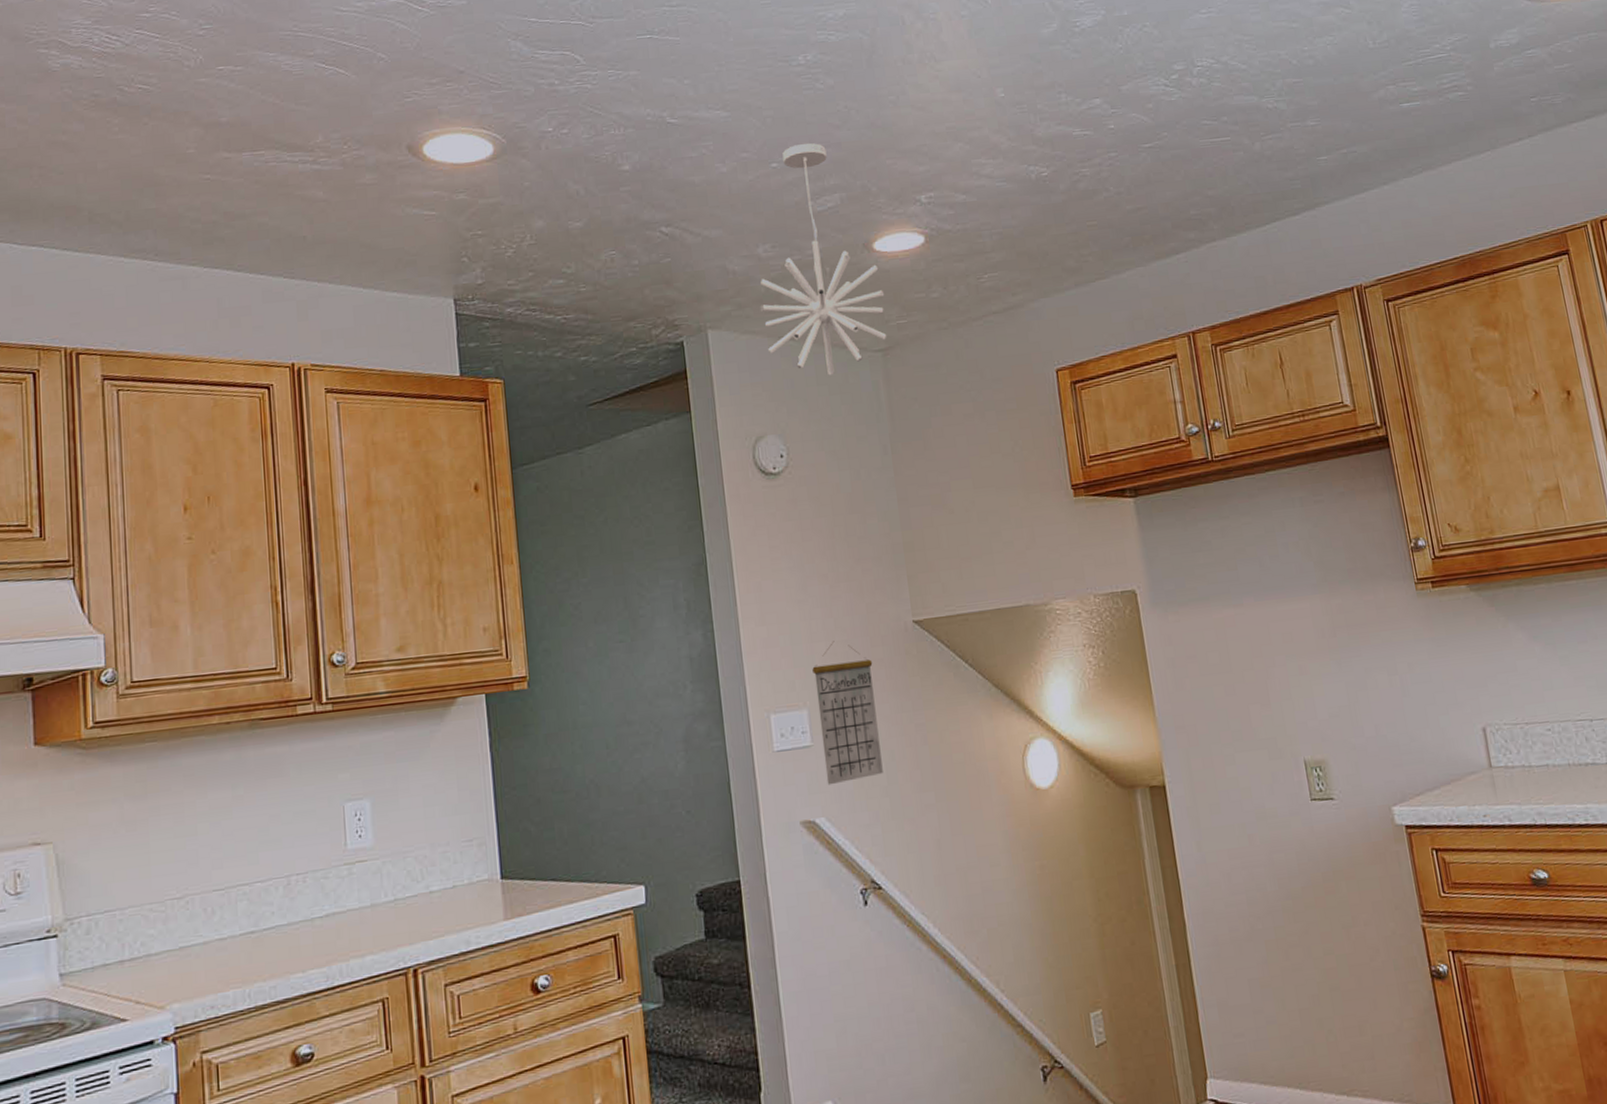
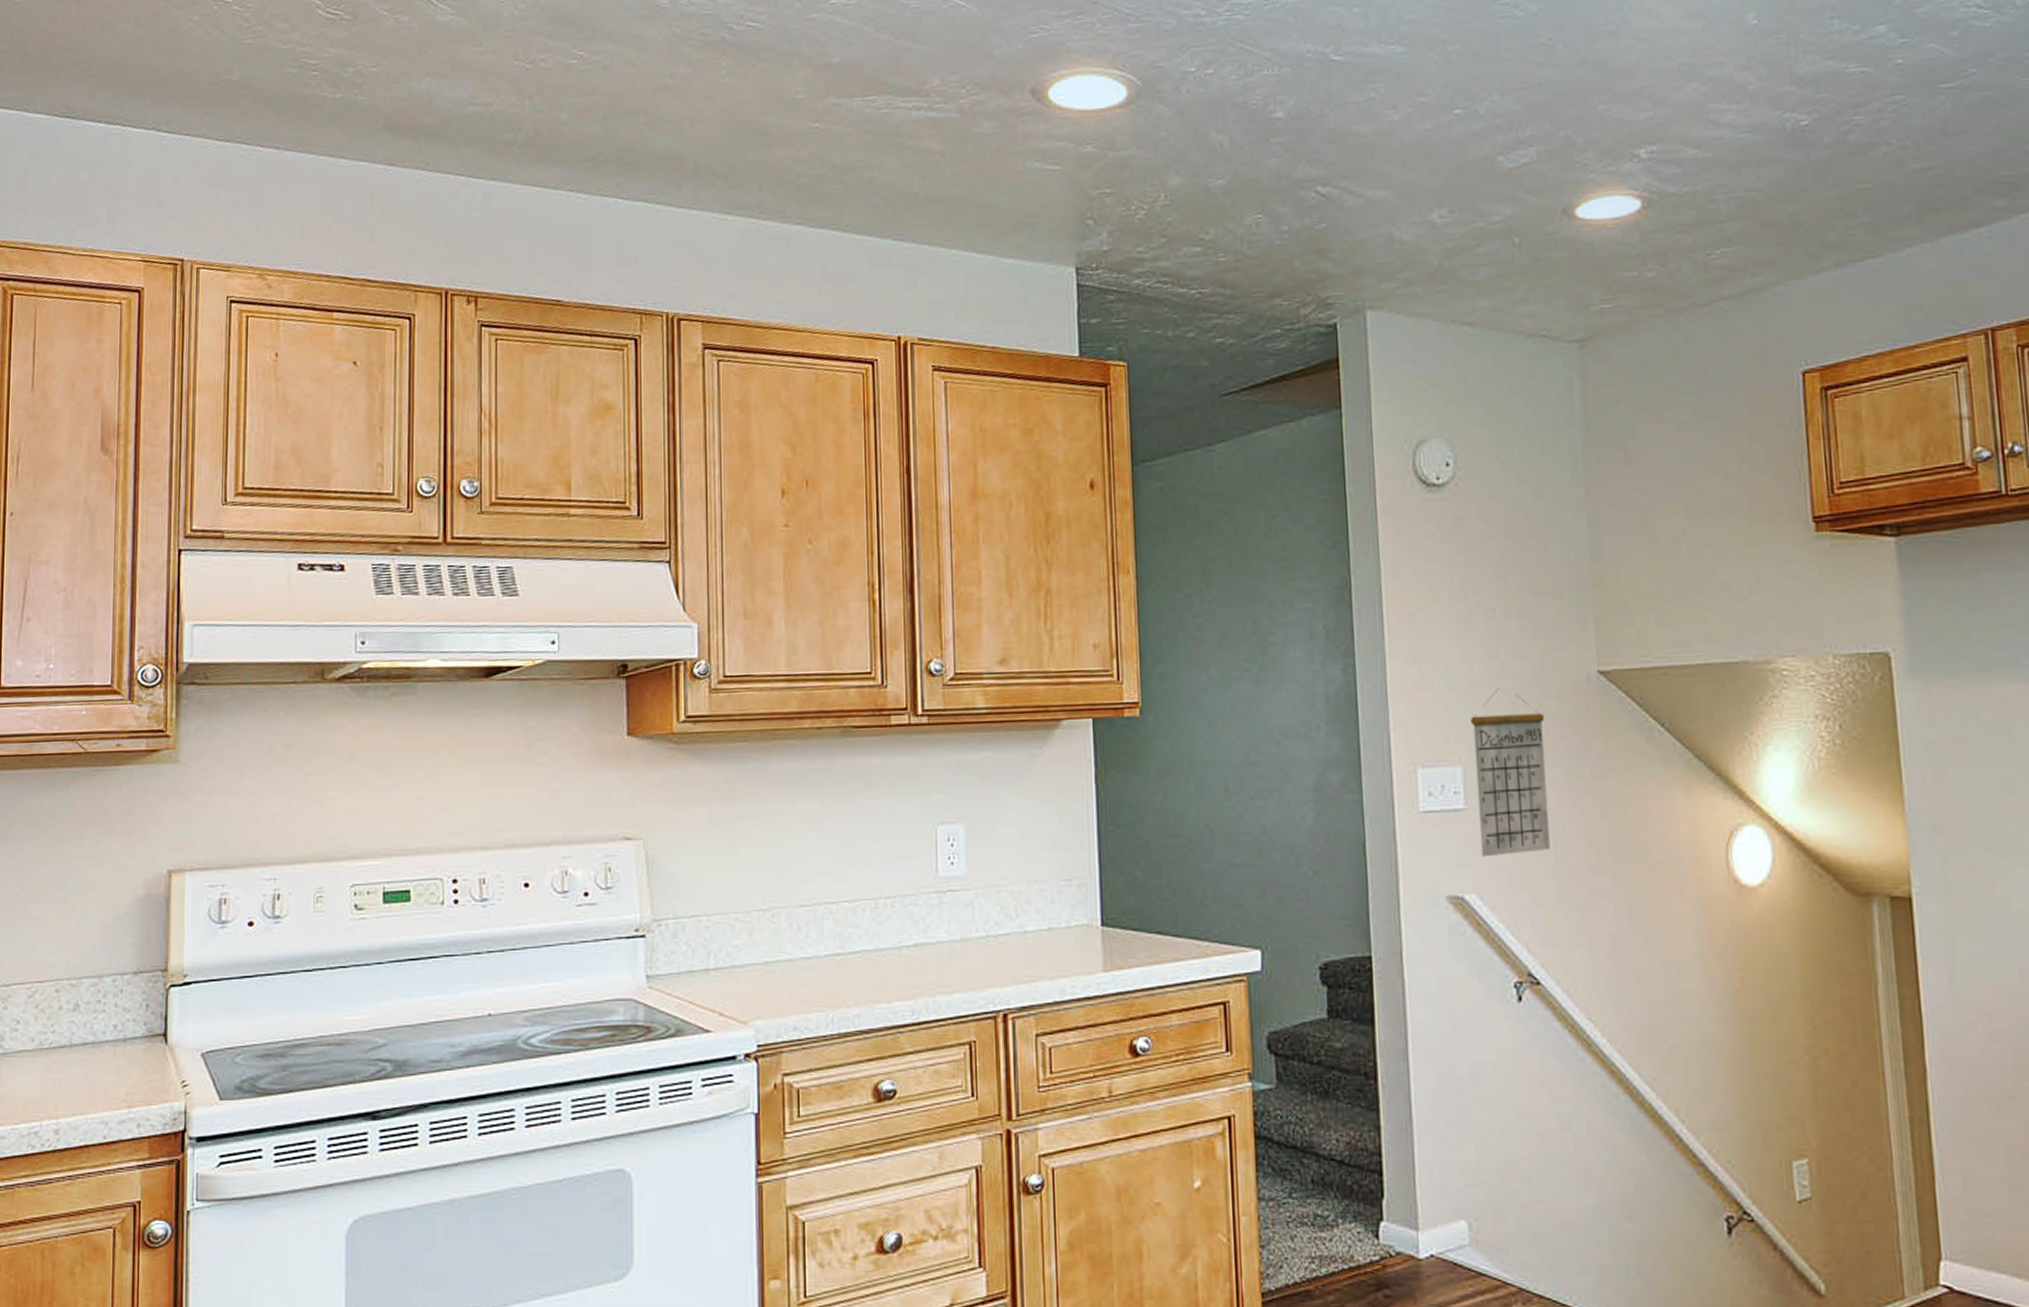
pendant light: present [759,143,887,376] -> none [1430,84,1586,370]

